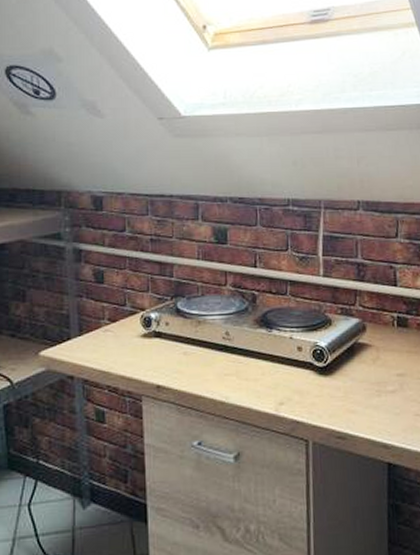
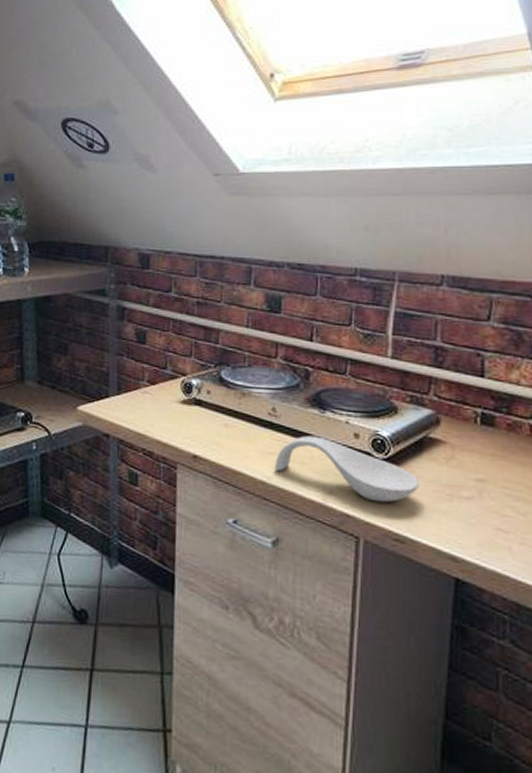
spoon rest: none [232,353,354,406] -> present [275,435,419,503]

